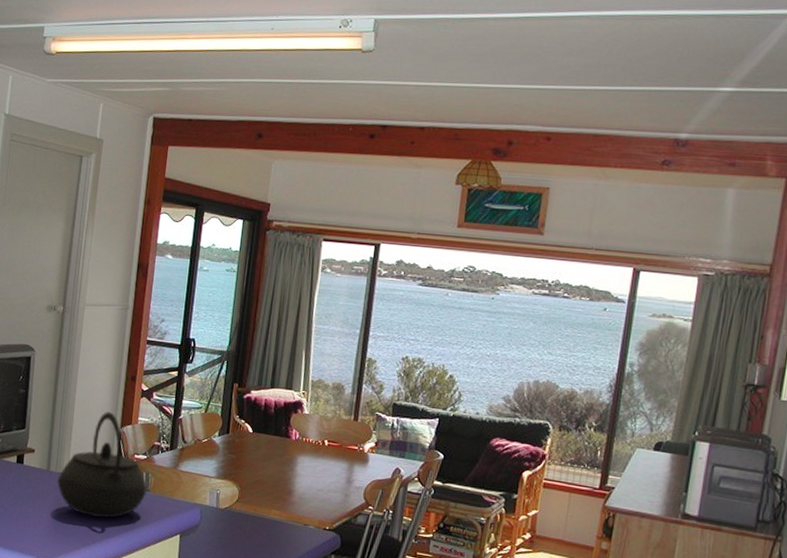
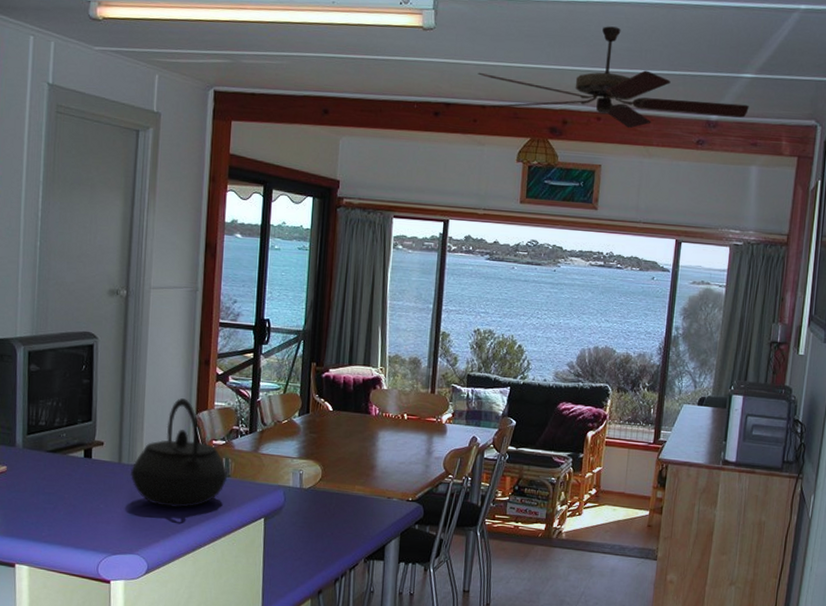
ceiling fan: none [417,41,727,149] -> present [478,26,749,129]

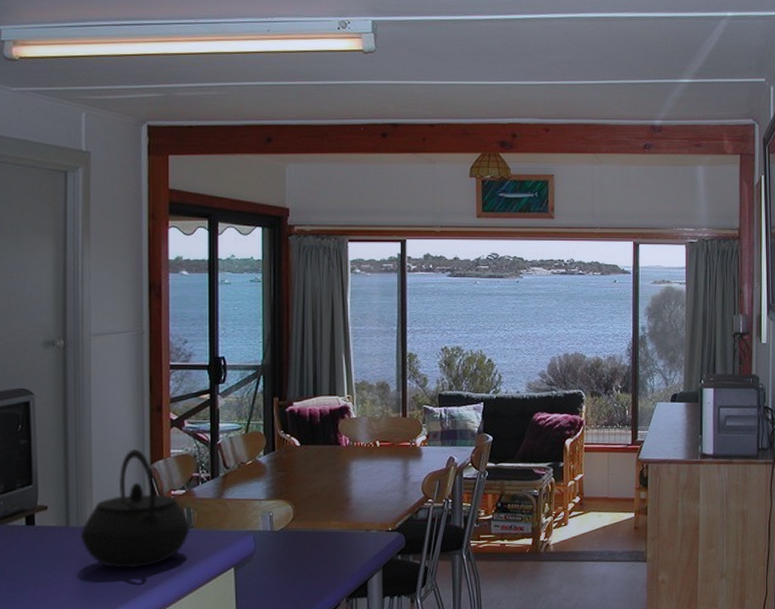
ceiling fan: present [478,26,749,129] -> none [423,41,690,138]

